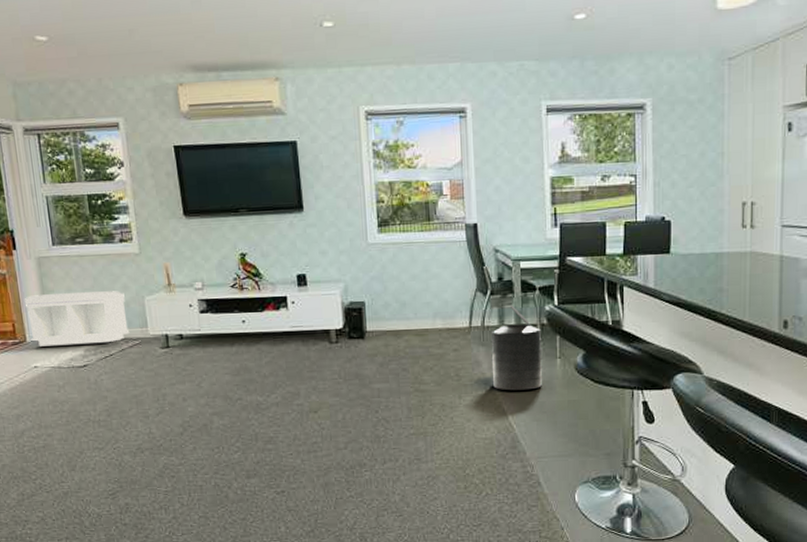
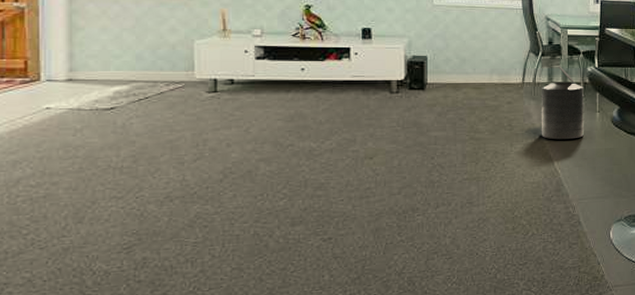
bench: present [24,291,130,347] -> none [44,32,172,87]

